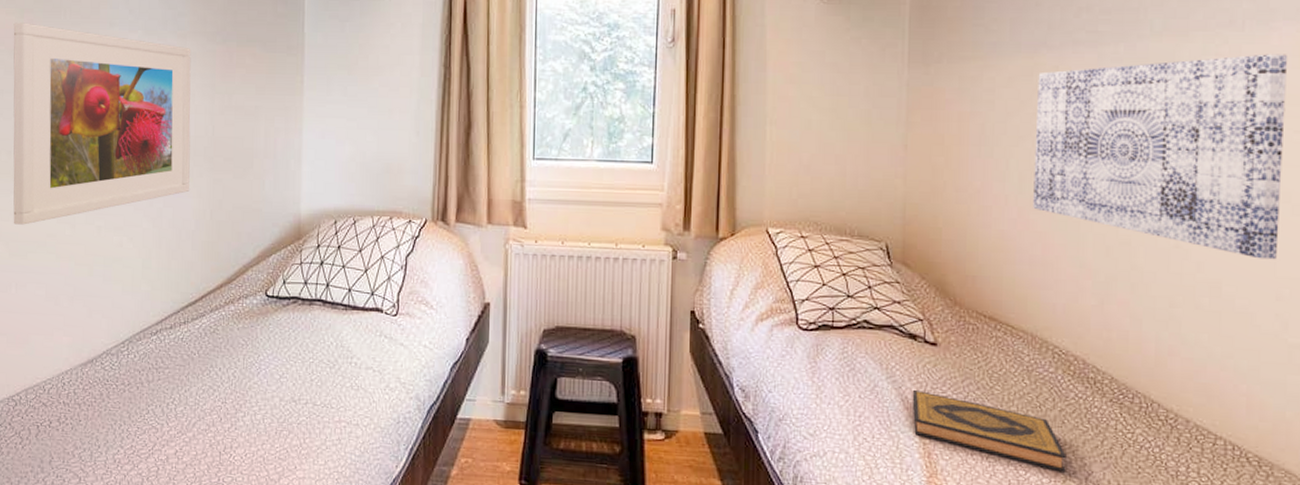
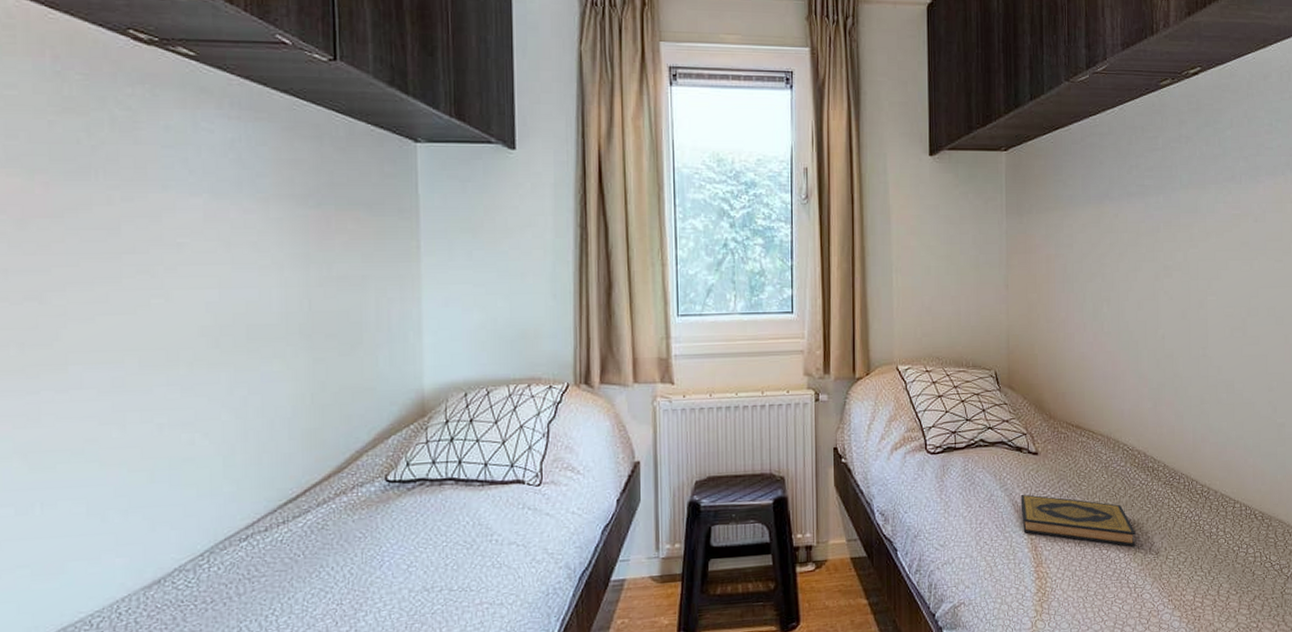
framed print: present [13,22,191,225] -> none [19,186,283,432]
wall art: present [1033,54,1287,260] -> none [1103,201,1269,361]

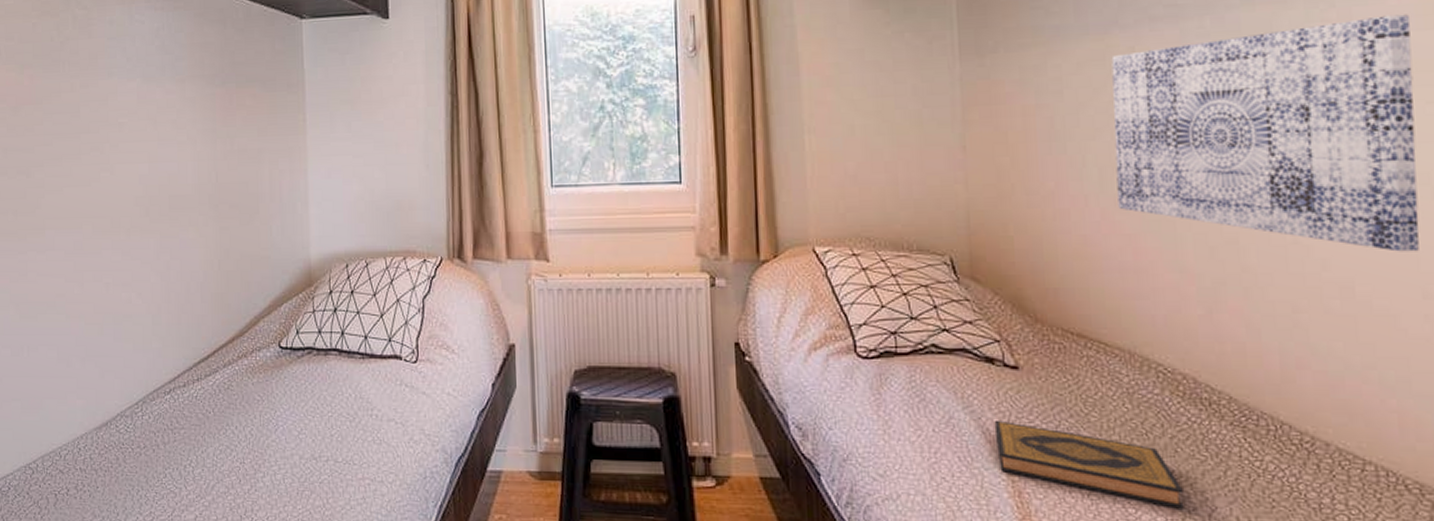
wall art: none [1103,201,1269,361] -> present [1111,14,1420,252]

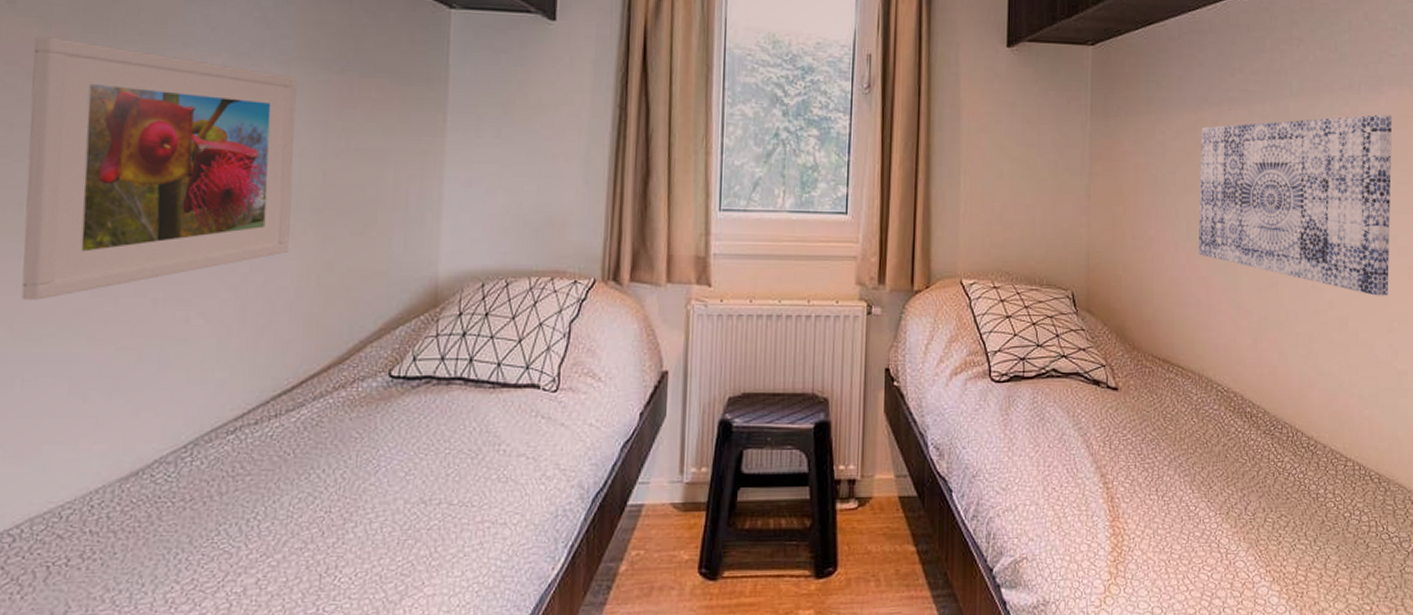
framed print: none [14,78,197,286] -> present [21,36,297,300]
hardback book: present [995,419,1184,509] -> none [1097,435,1229,505]

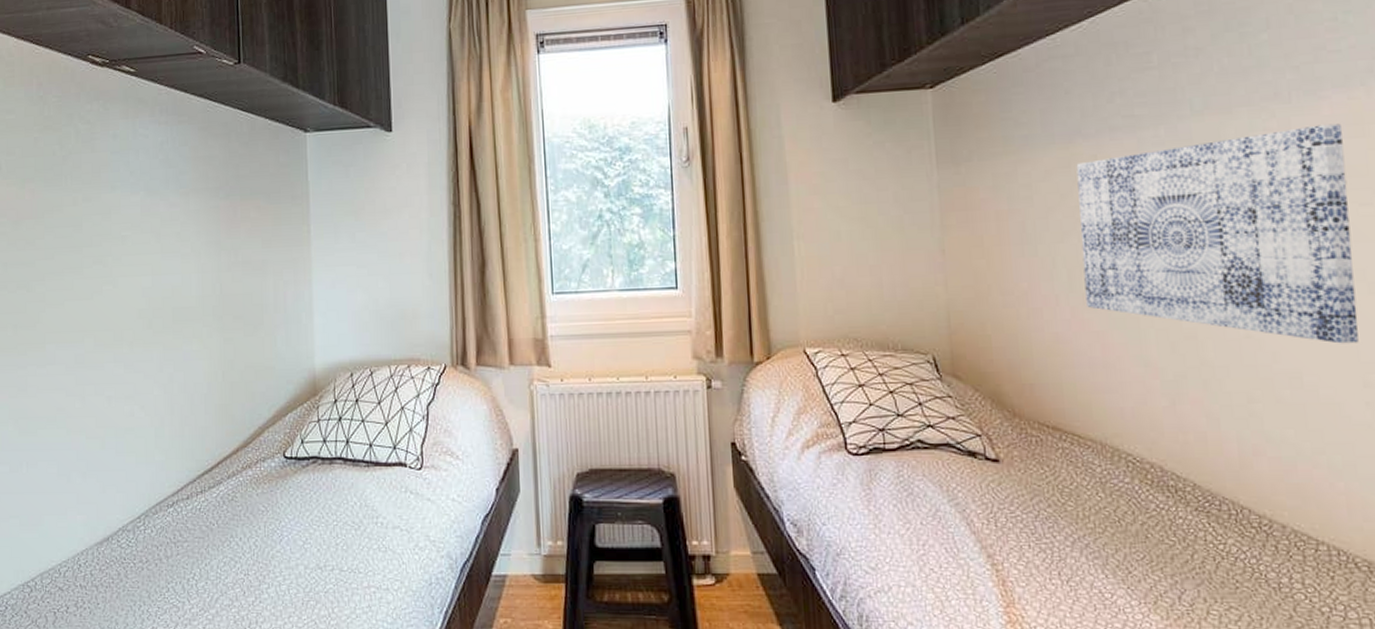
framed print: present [21,36,297,300] -> none [15,192,201,401]

